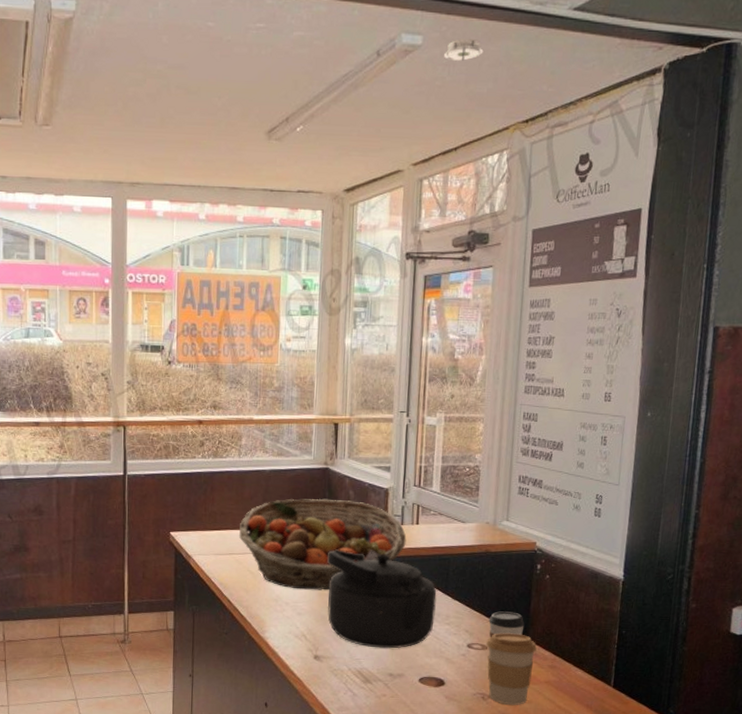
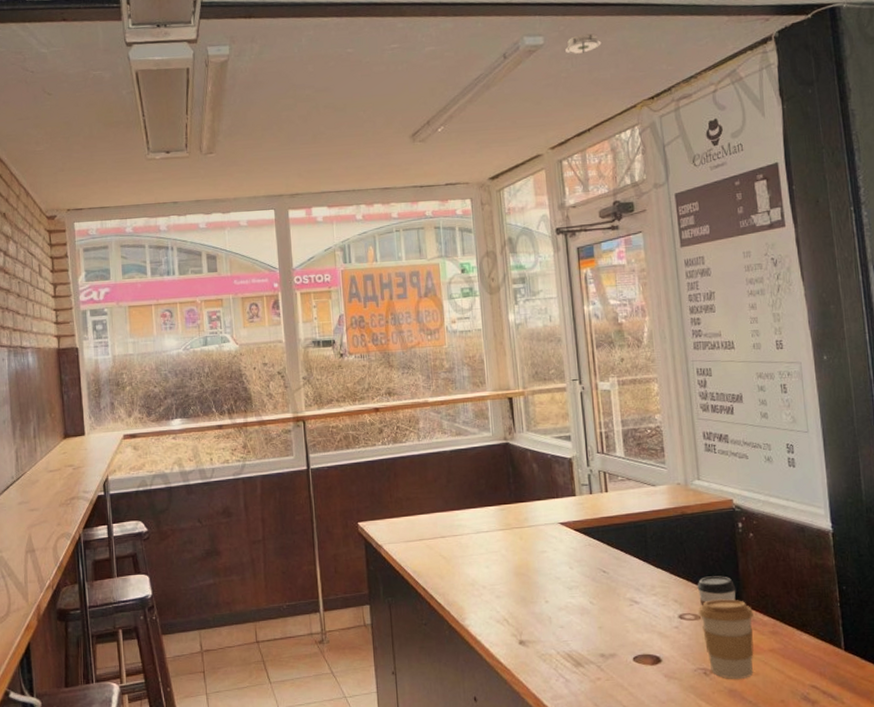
fruit basket: present [239,498,407,591] -> none [427,474,598,571]
kettle: present [326,549,437,649] -> none [519,525,640,627]

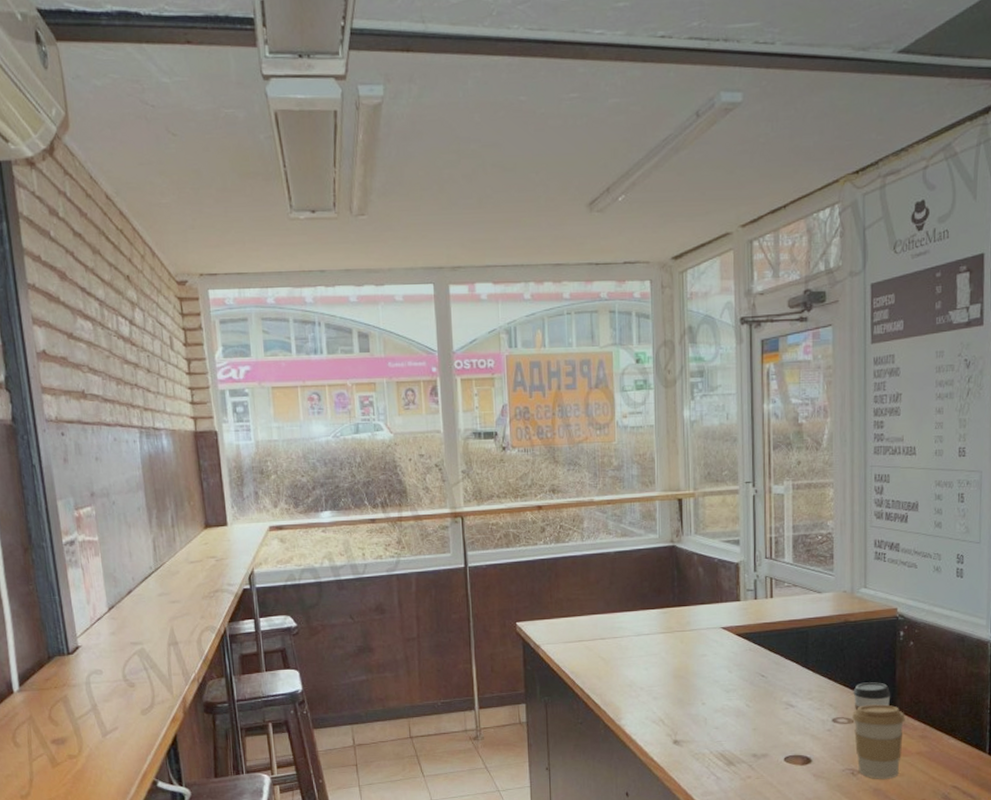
smoke detector: present [565,33,602,57] -> none [765,92,807,119]

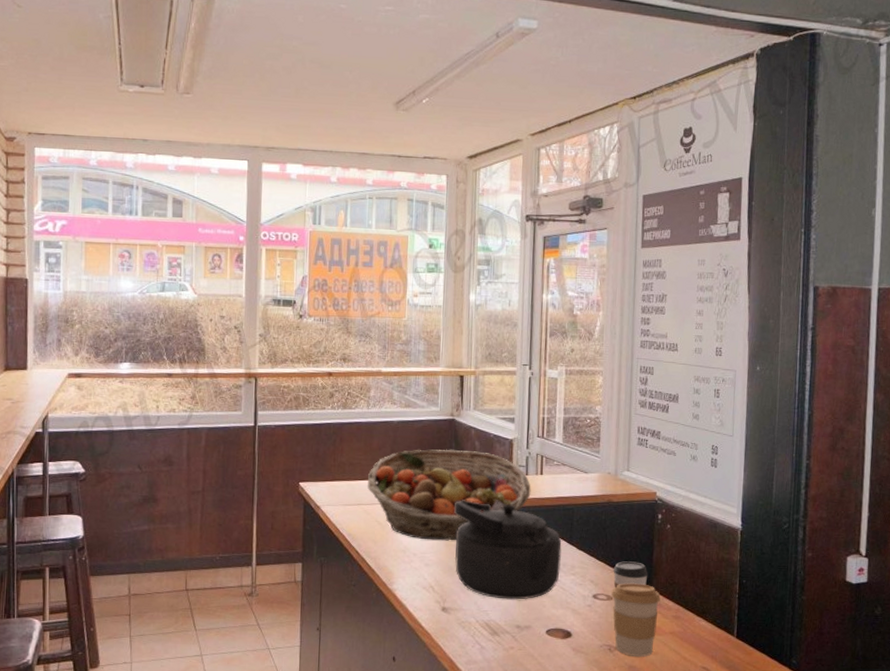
fruit basket: none [587,577,761,673] -> present [368,449,531,541]
kettle: none [679,629,797,729] -> present [453,500,562,600]

